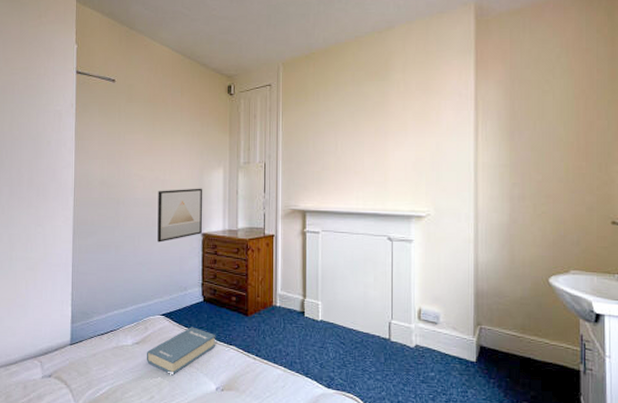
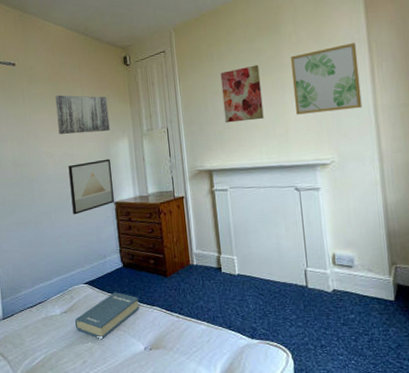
wall art: none [152,117,206,159] -> present [55,95,110,134]
wall art: none [324,109,364,165] -> present [220,64,264,123]
wall art: none [396,98,463,164] -> present [290,43,362,115]

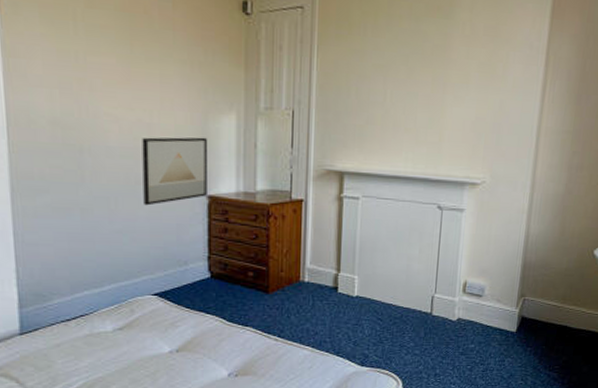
wall art: present [55,95,110,134] -> none [130,34,212,99]
book: present [74,292,140,340] -> none [133,307,228,363]
wall art: present [220,64,264,123] -> none [369,51,421,121]
wall art: present [290,43,362,115] -> none [455,49,534,127]

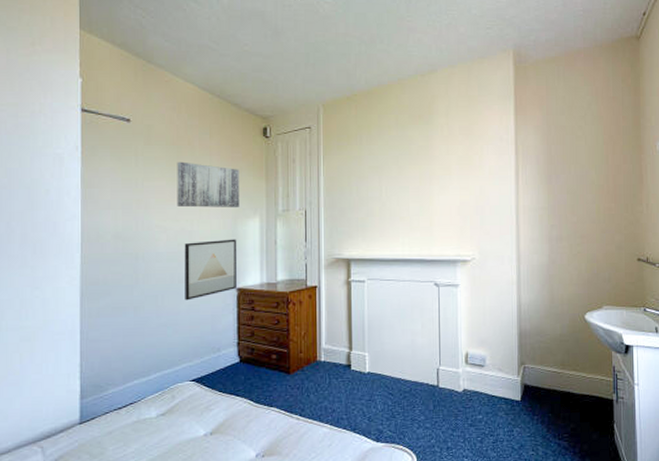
wall art: none [130,34,212,99] -> present [177,161,240,208]

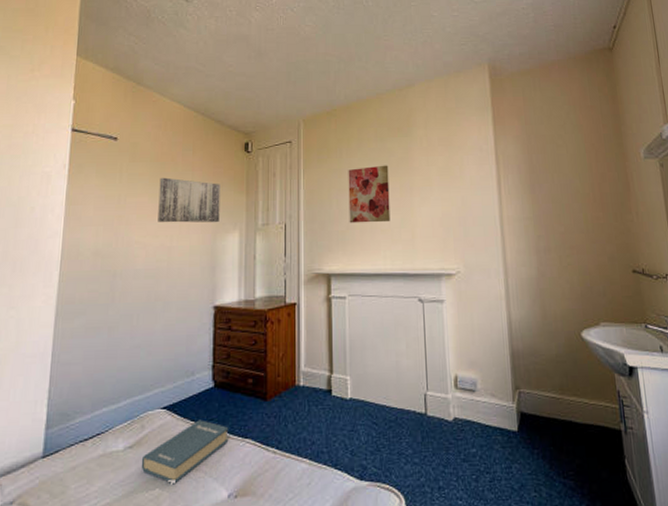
book: none [173,391,255,446] -> present [141,420,229,485]
wall art: present [184,239,237,301] -> none [160,254,216,320]
wall art: none [368,153,409,211] -> present [348,165,391,223]

